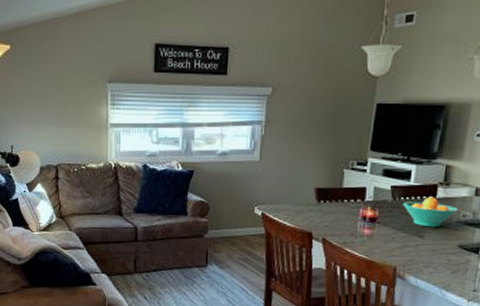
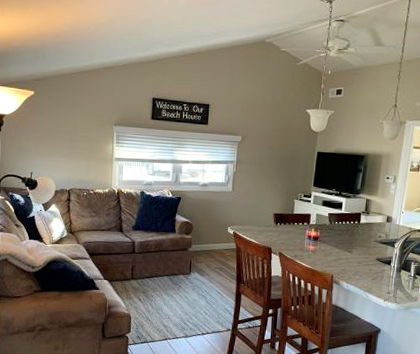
fruit bowl: present [402,197,458,228] -> none [337,222,375,245]

